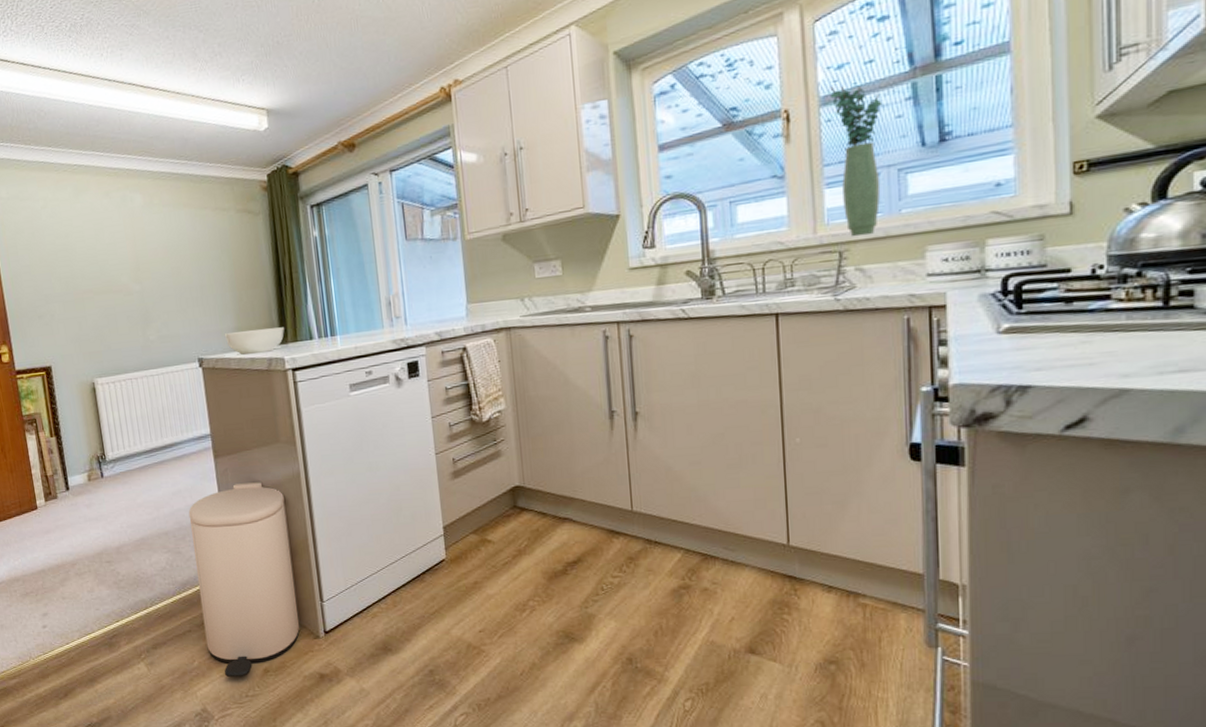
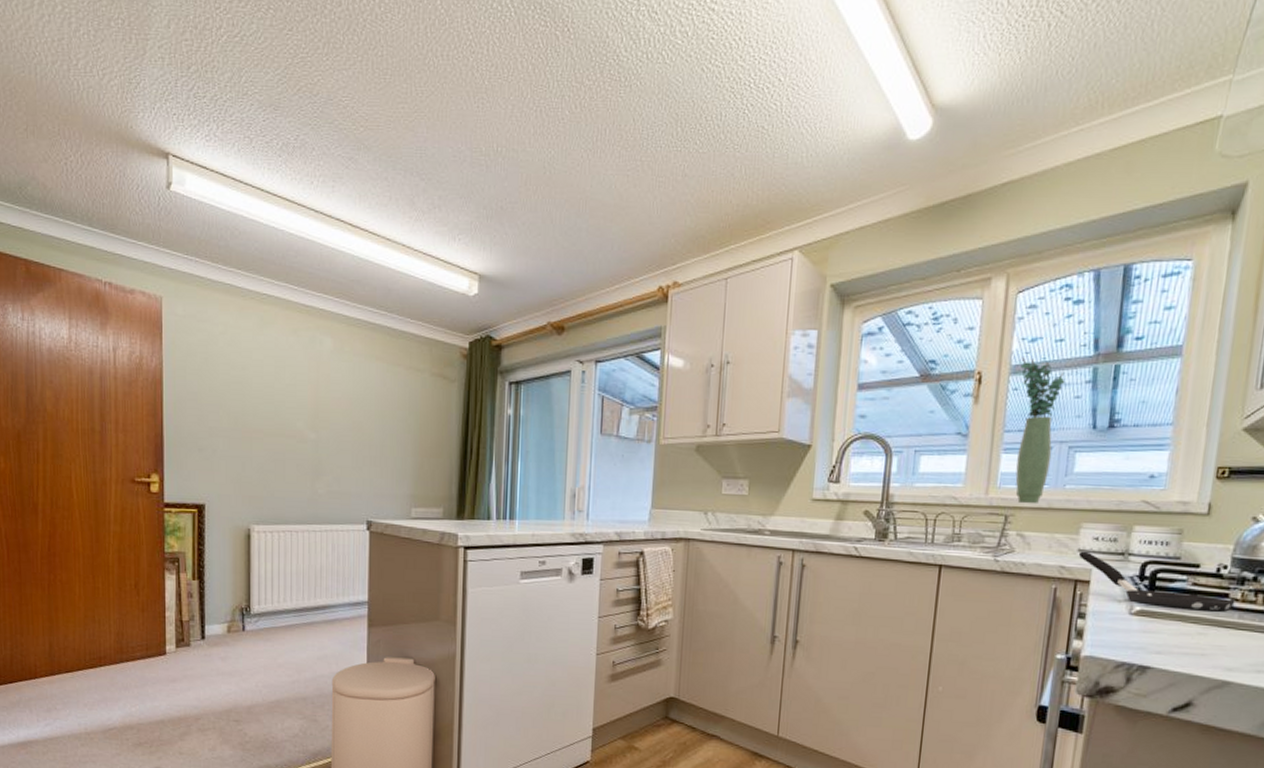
bowl: present [224,327,285,356] -> none [398,499,462,527]
frying pan: none [928,274,1120,322] -> present [1078,551,1236,613]

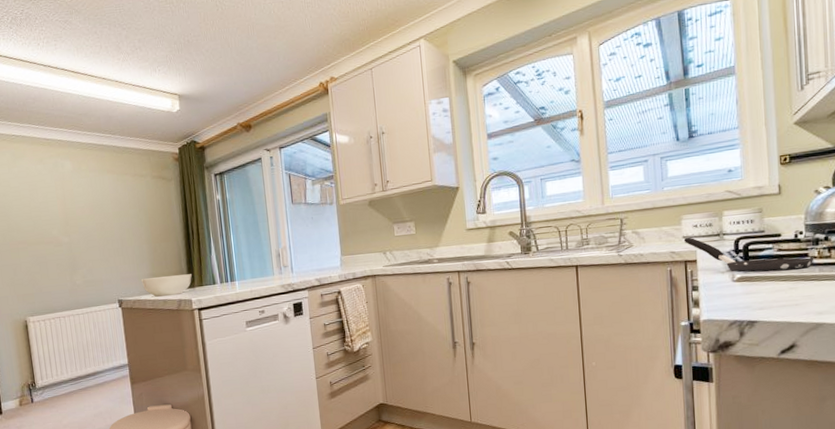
bowl: none [398,499,462,527] -> present [140,274,192,298]
vase: present [1015,357,1065,504] -> none [611,94,649,208]

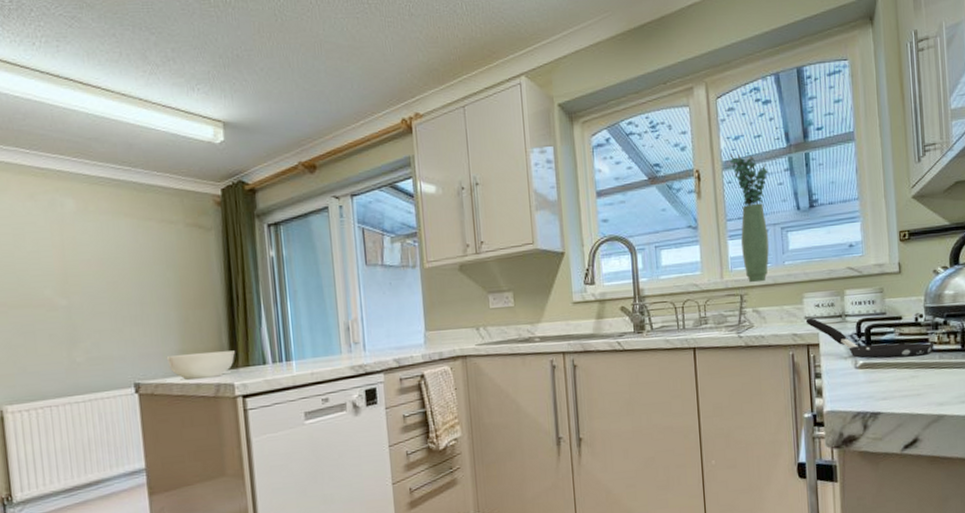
vase: none [611,94,649,208] -> present [729,153,769,283]

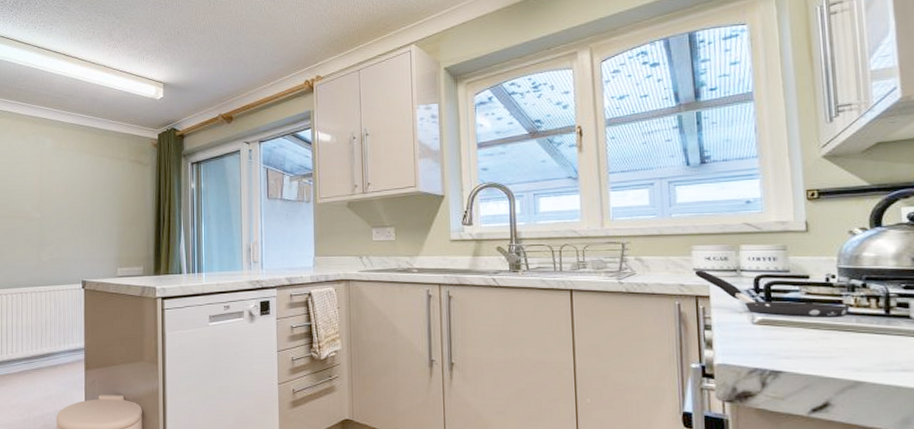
bowl: present [166,350,235,381] -> none [107,260,158,282]
vase: present [729,153,769,283] -> none [613,112,655,233]

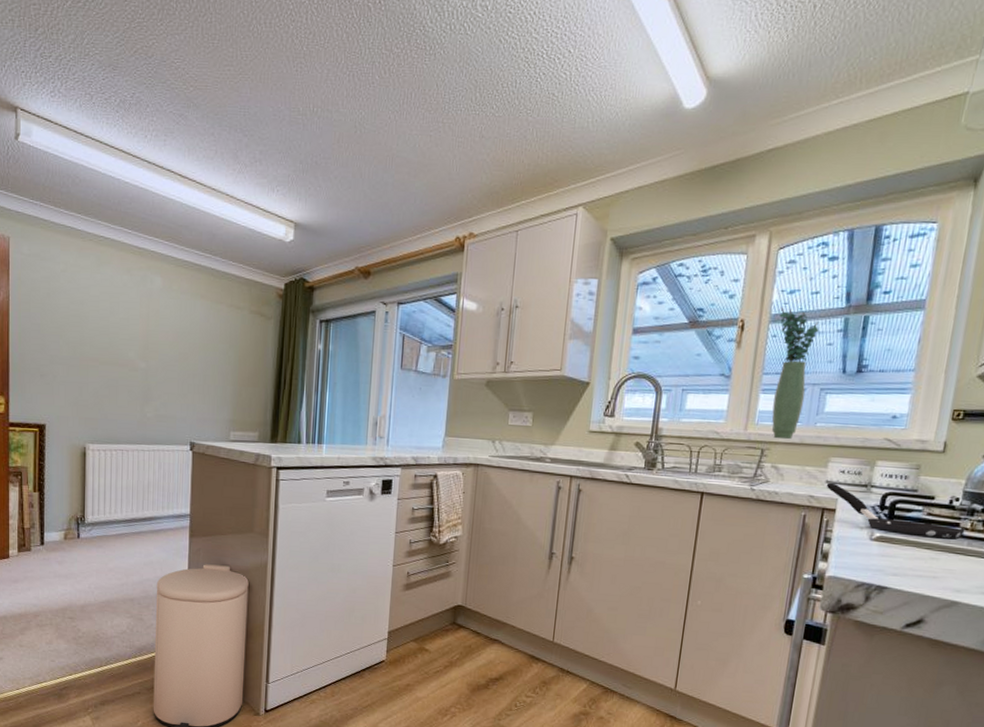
vase: none [613,112,655,233] -> present [771,307,819,440]

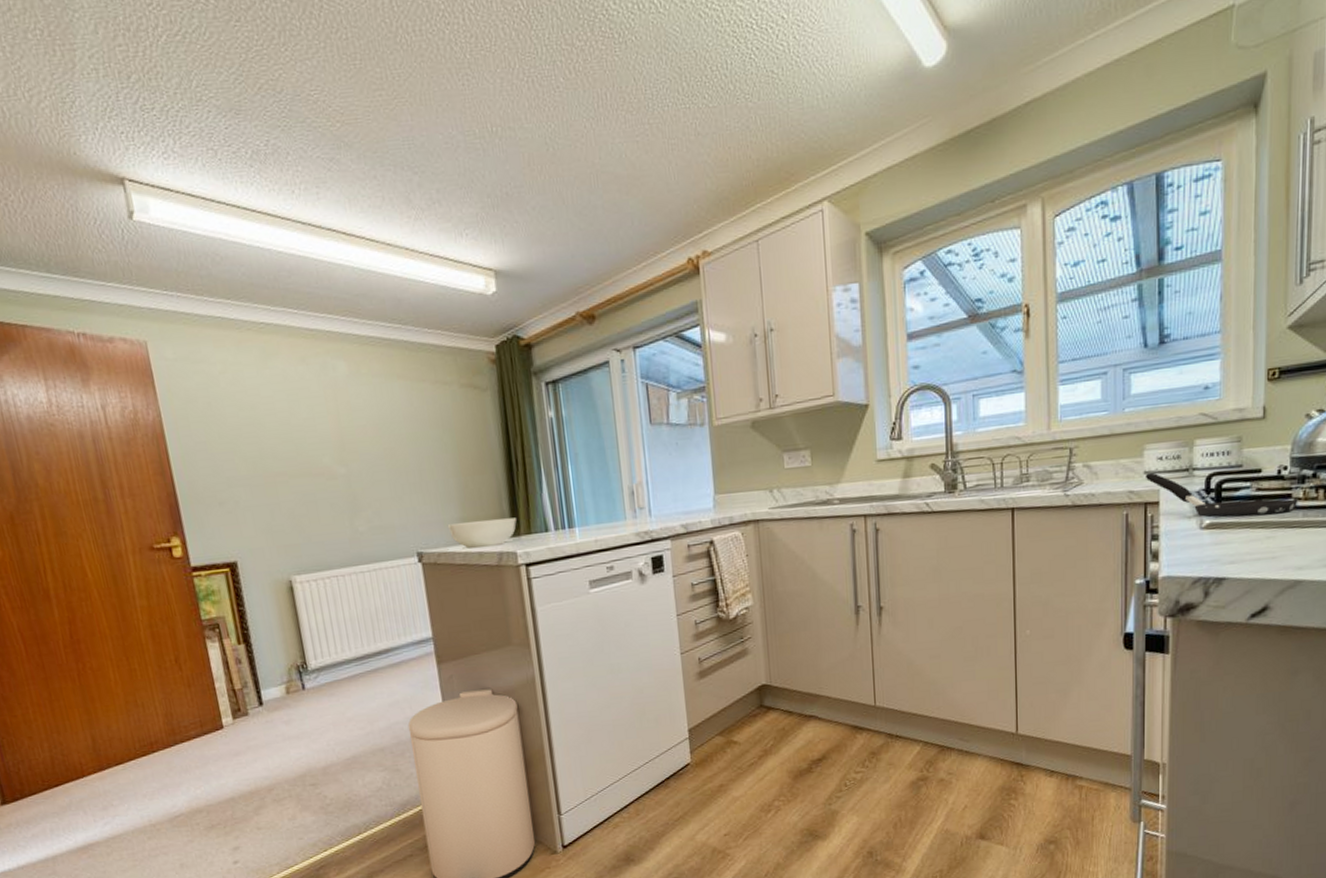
bowl: none [218,423,276,449] -> present [447,518,517,550]
vase: present [771,307,819,440] -> none [1066,283,1112,434]

